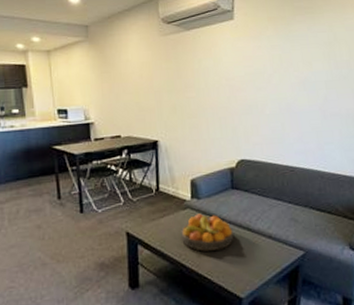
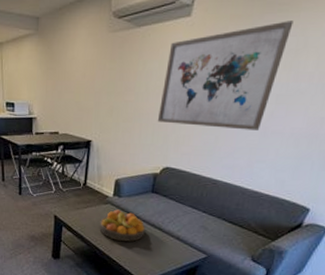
wall art: none [220,20,321,116] -> present [157,20,294,130]

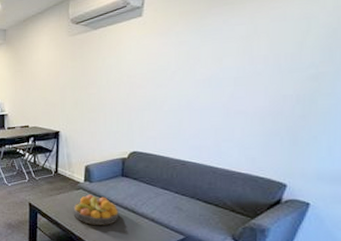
wall art: present [157,20,294,130] -> none [120,11,240,112]

